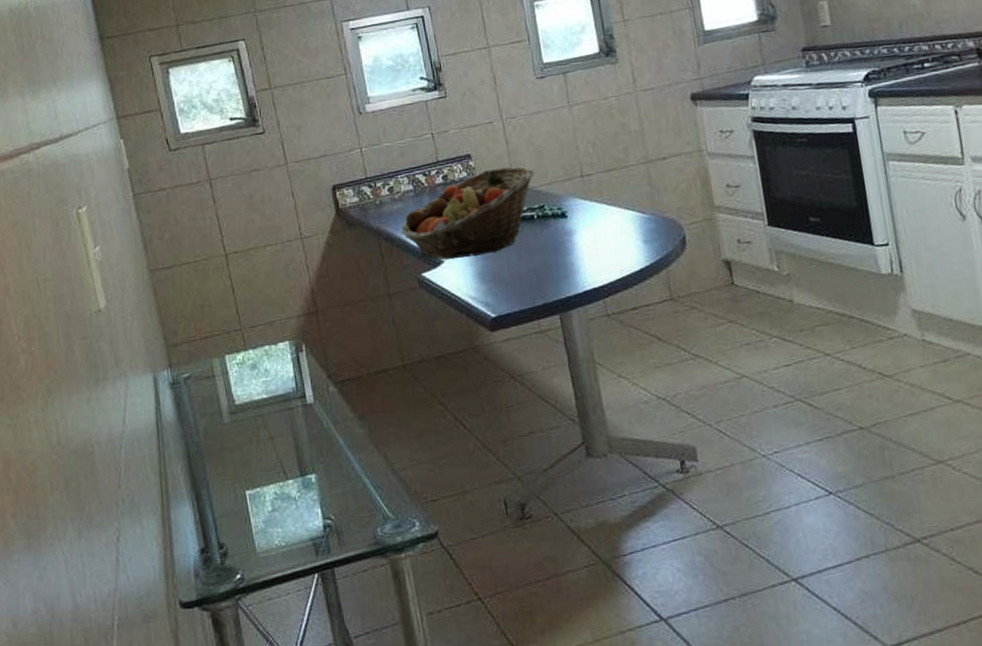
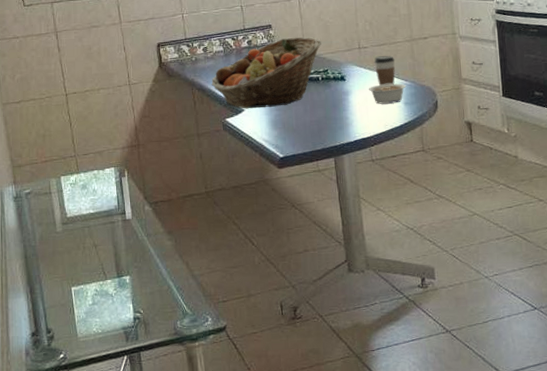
legume: none [596,217,645,245] -> present [368,83,407,104]
coffee cup: none [601,183,630,221] -> present [374,56,395,85]

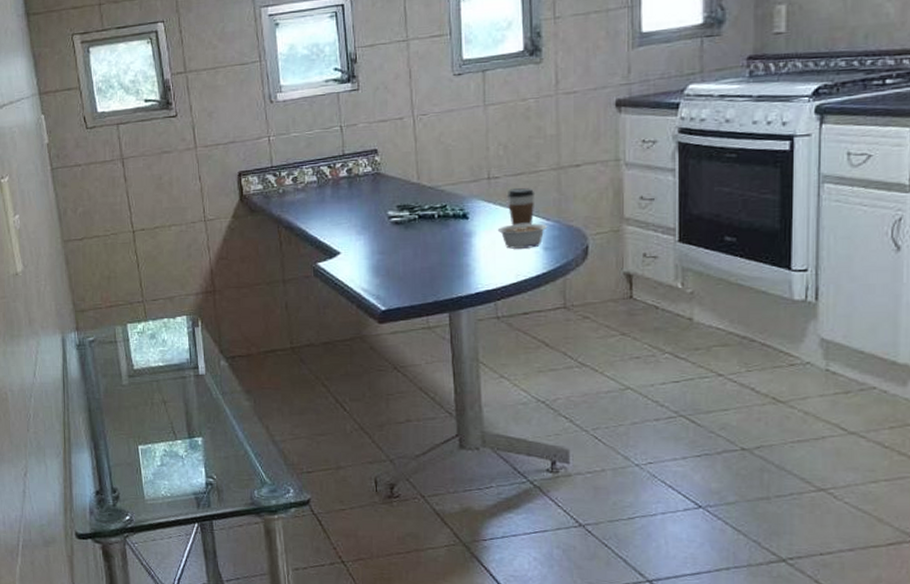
fruit basket: present [211,36,322,109] -> none [301,164,441,252]

